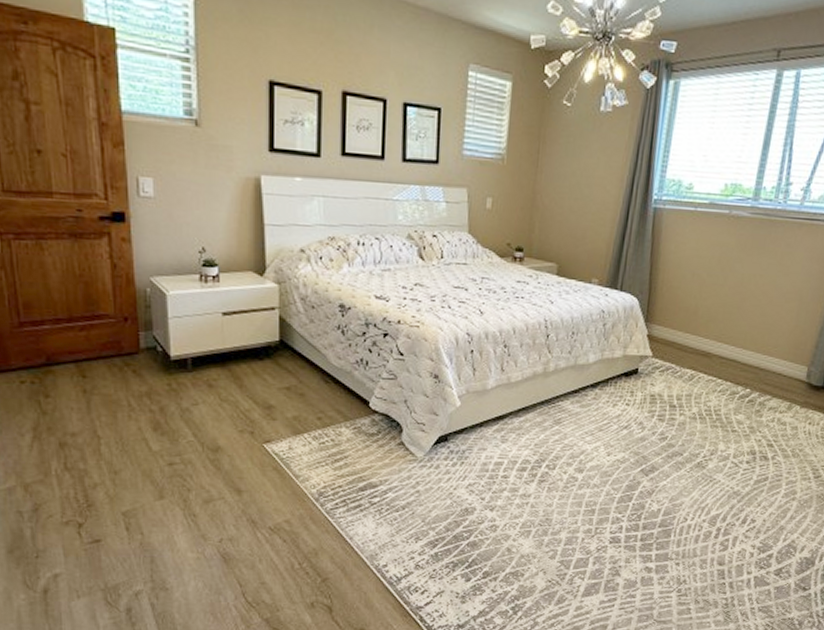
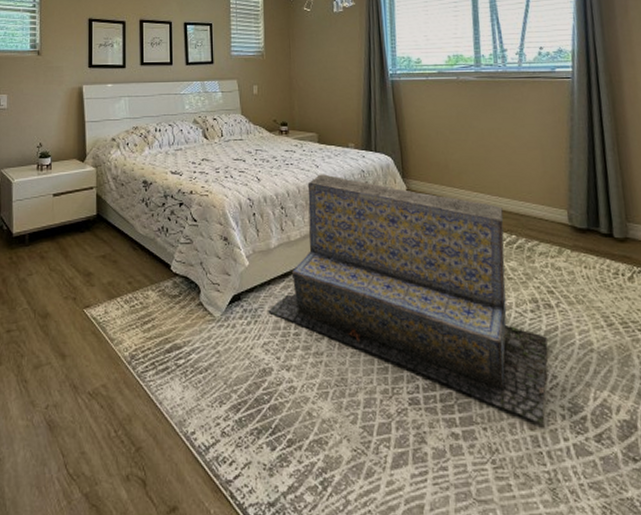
bench: none [477,311,755,561] -> present [268,174,548,425]

